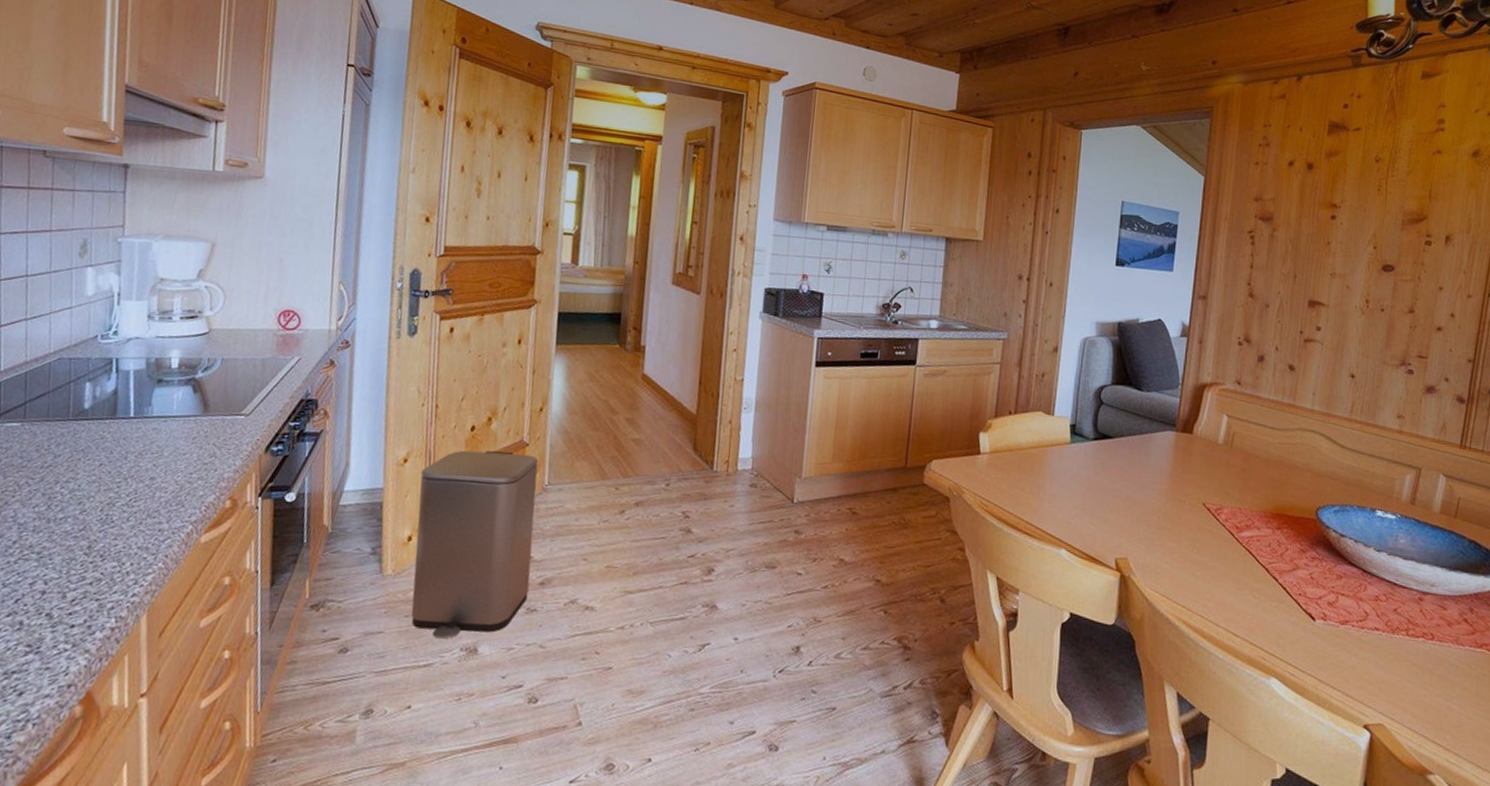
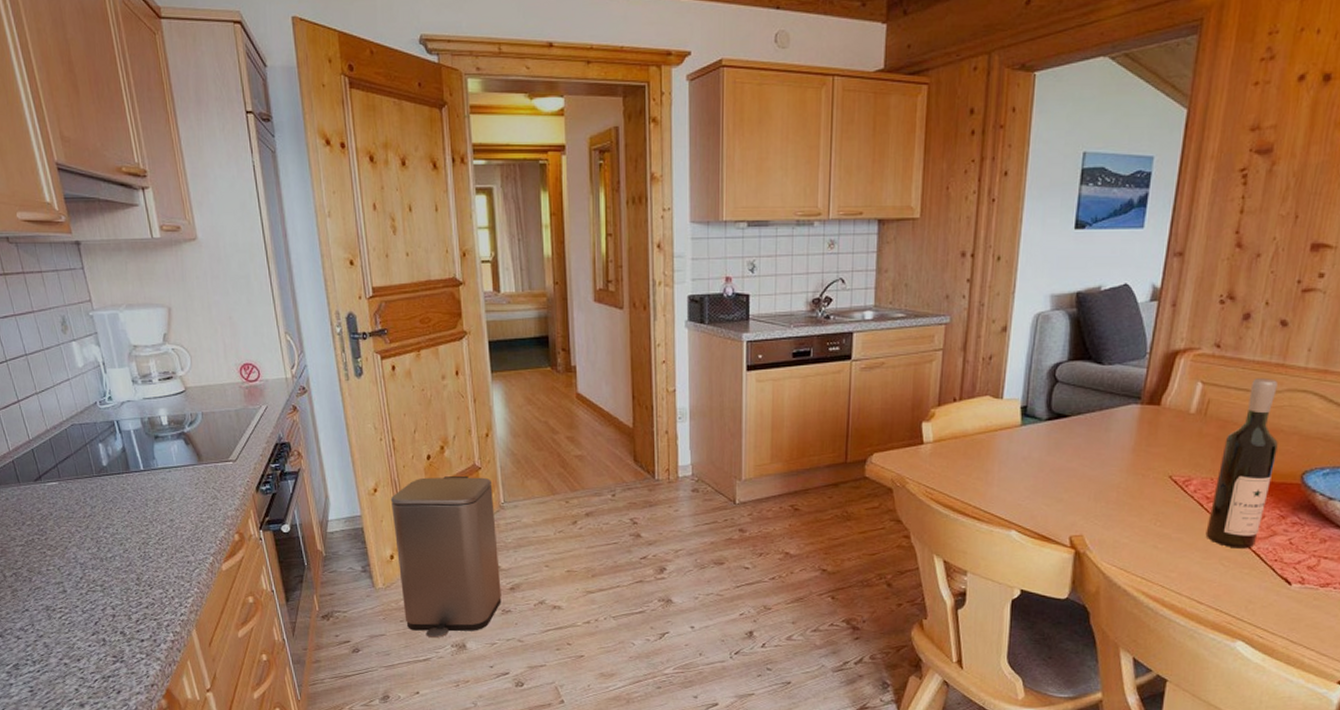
bottle: none [1237,415,1294,581] -> present [1205,378,1278,549]

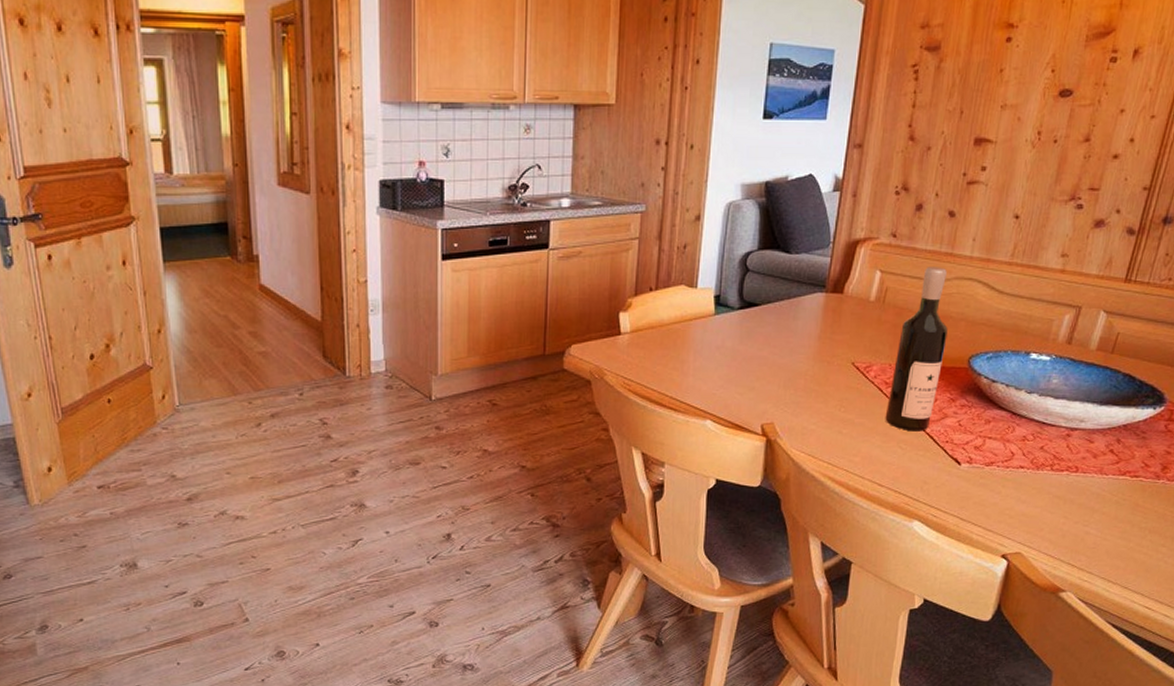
pedal bin: present [390,475,502,638] -> none [47,376,177,558]

